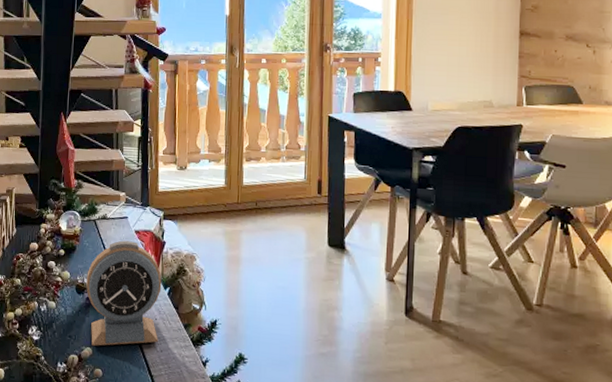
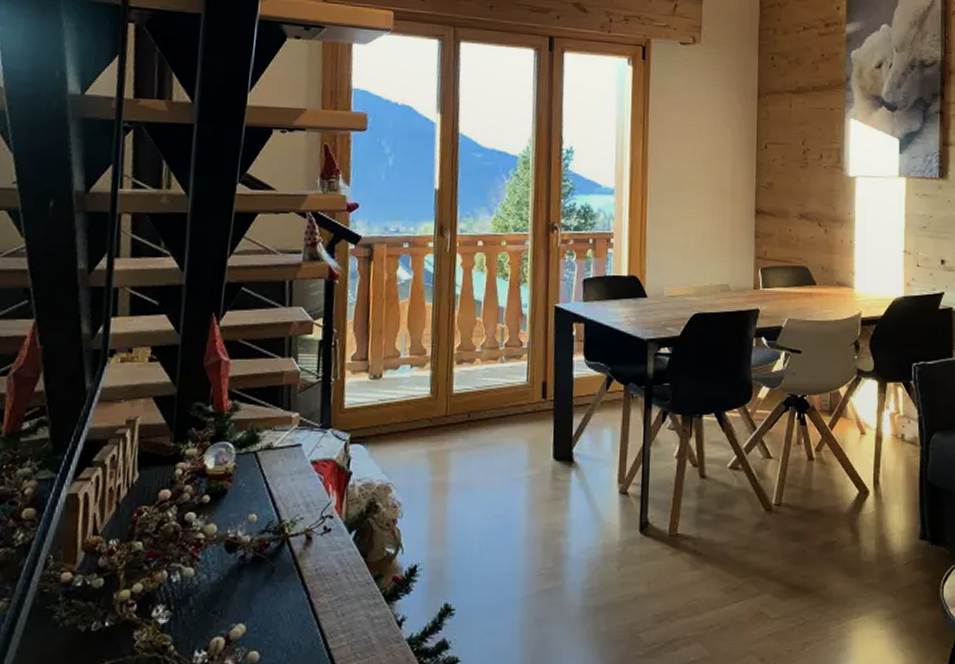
alarm clock: present [86,240,162,346] -> none [240,475,346,620]

